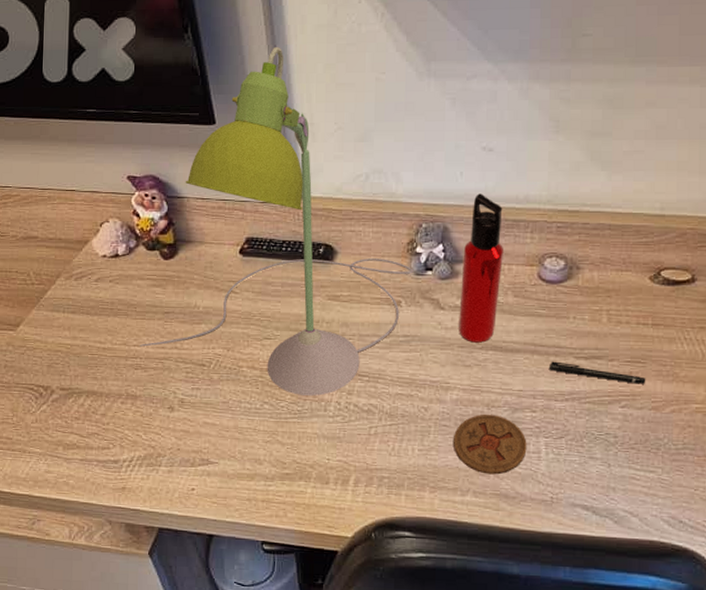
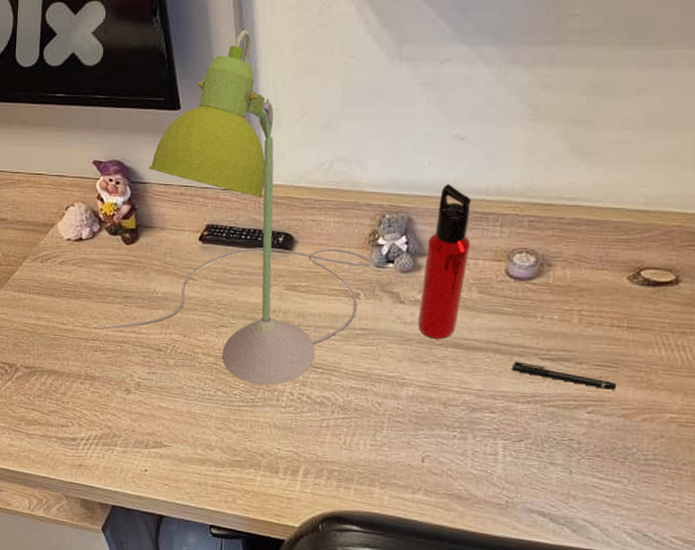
coaster: present [454,414,527,475] -> none [407,412,484,475]

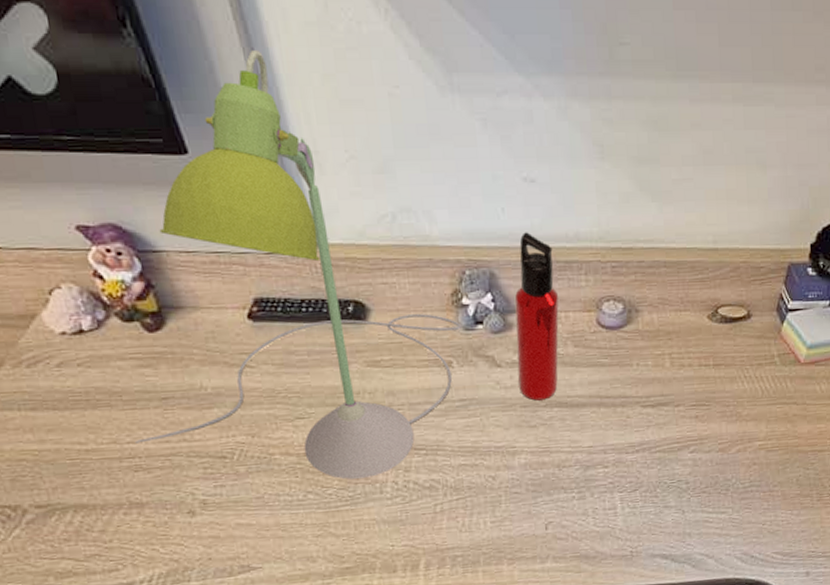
pen: present [511,361,617,390] -> none [616,412,712,428]

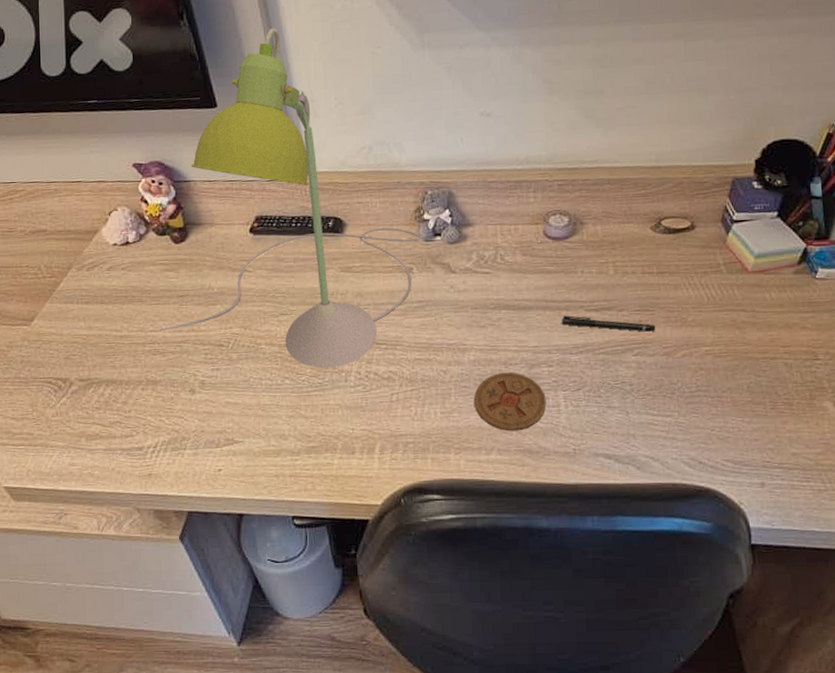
water bottle: present [514,232,559,401] -> none [469,157,509,303]
coaster: none [526,475,603,538] -> present [474,372,547,432]
pen: none [616,412,712,428] -> present [561,315,656,332]

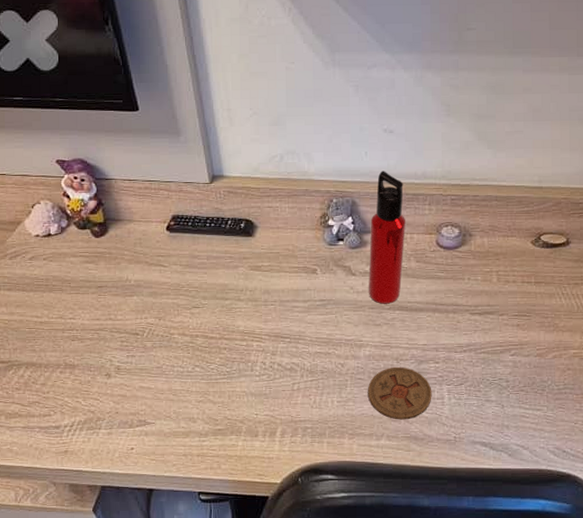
desk lamp: present [156,28,423,368] -> none [75,39,327,358]
water bottle: none [469,157,509,303] -> present [368,171,405,304]
pen: present [561,315,656,332] -> none [448,318,532,335]

